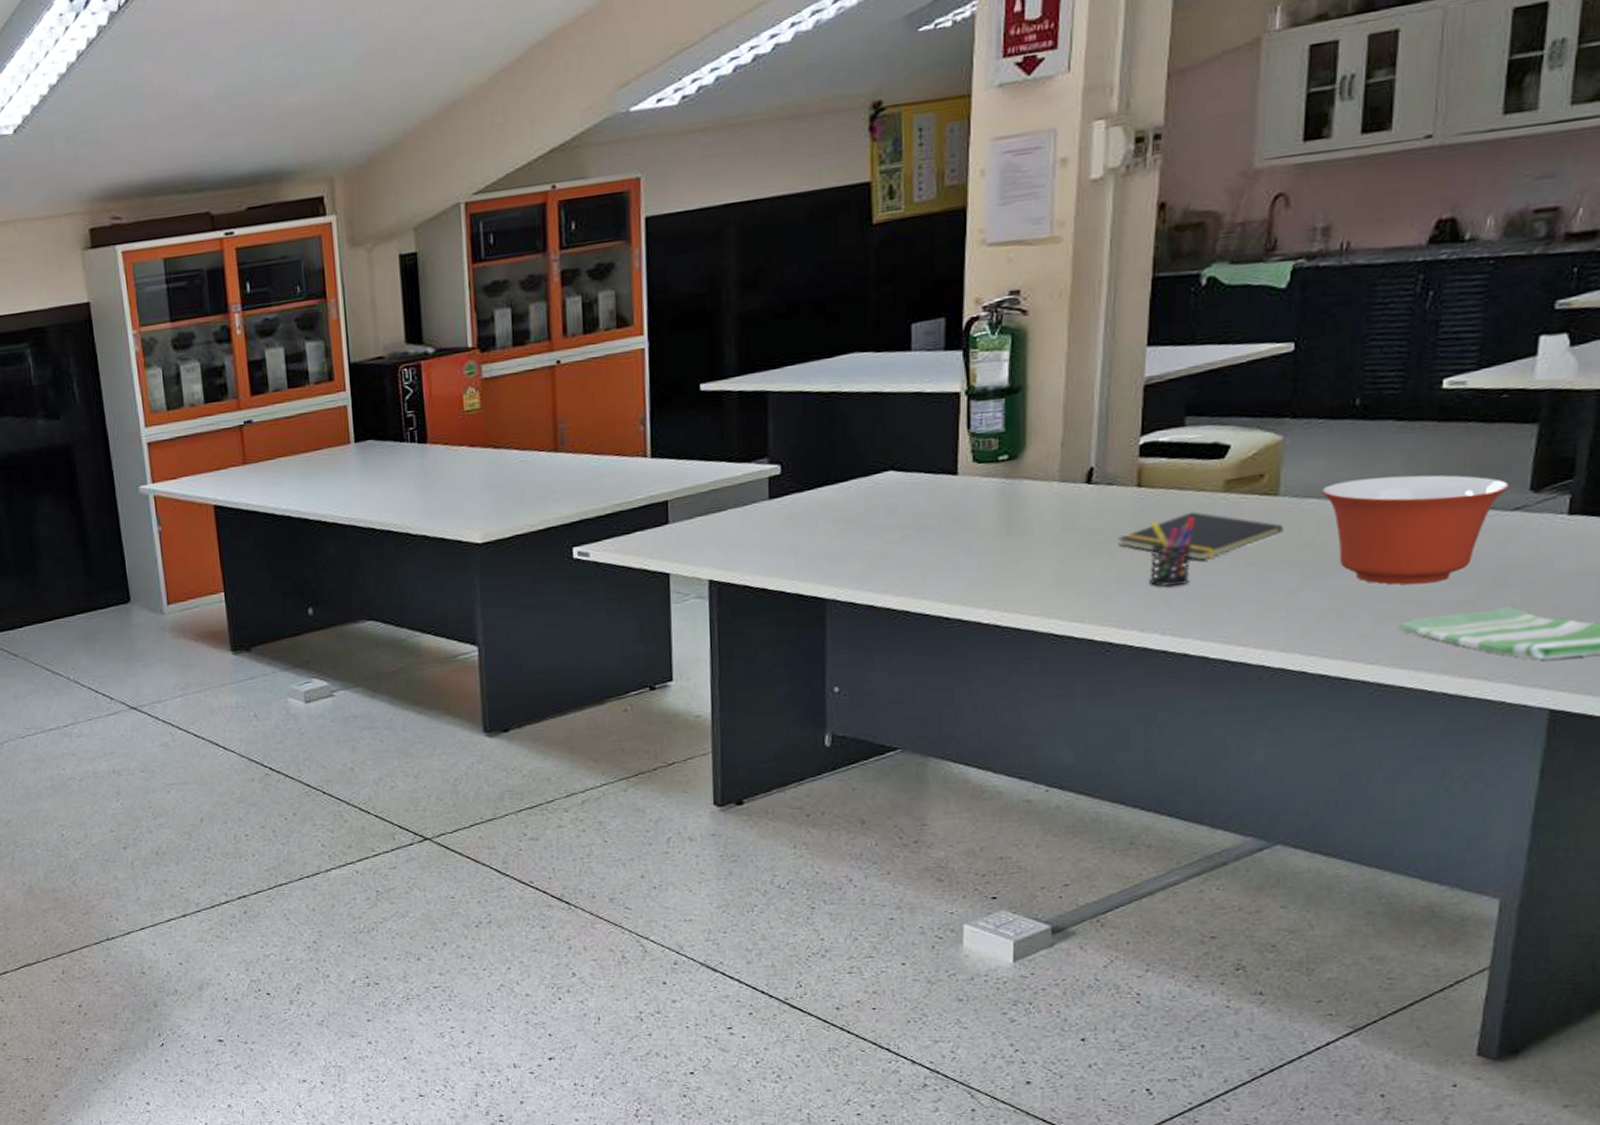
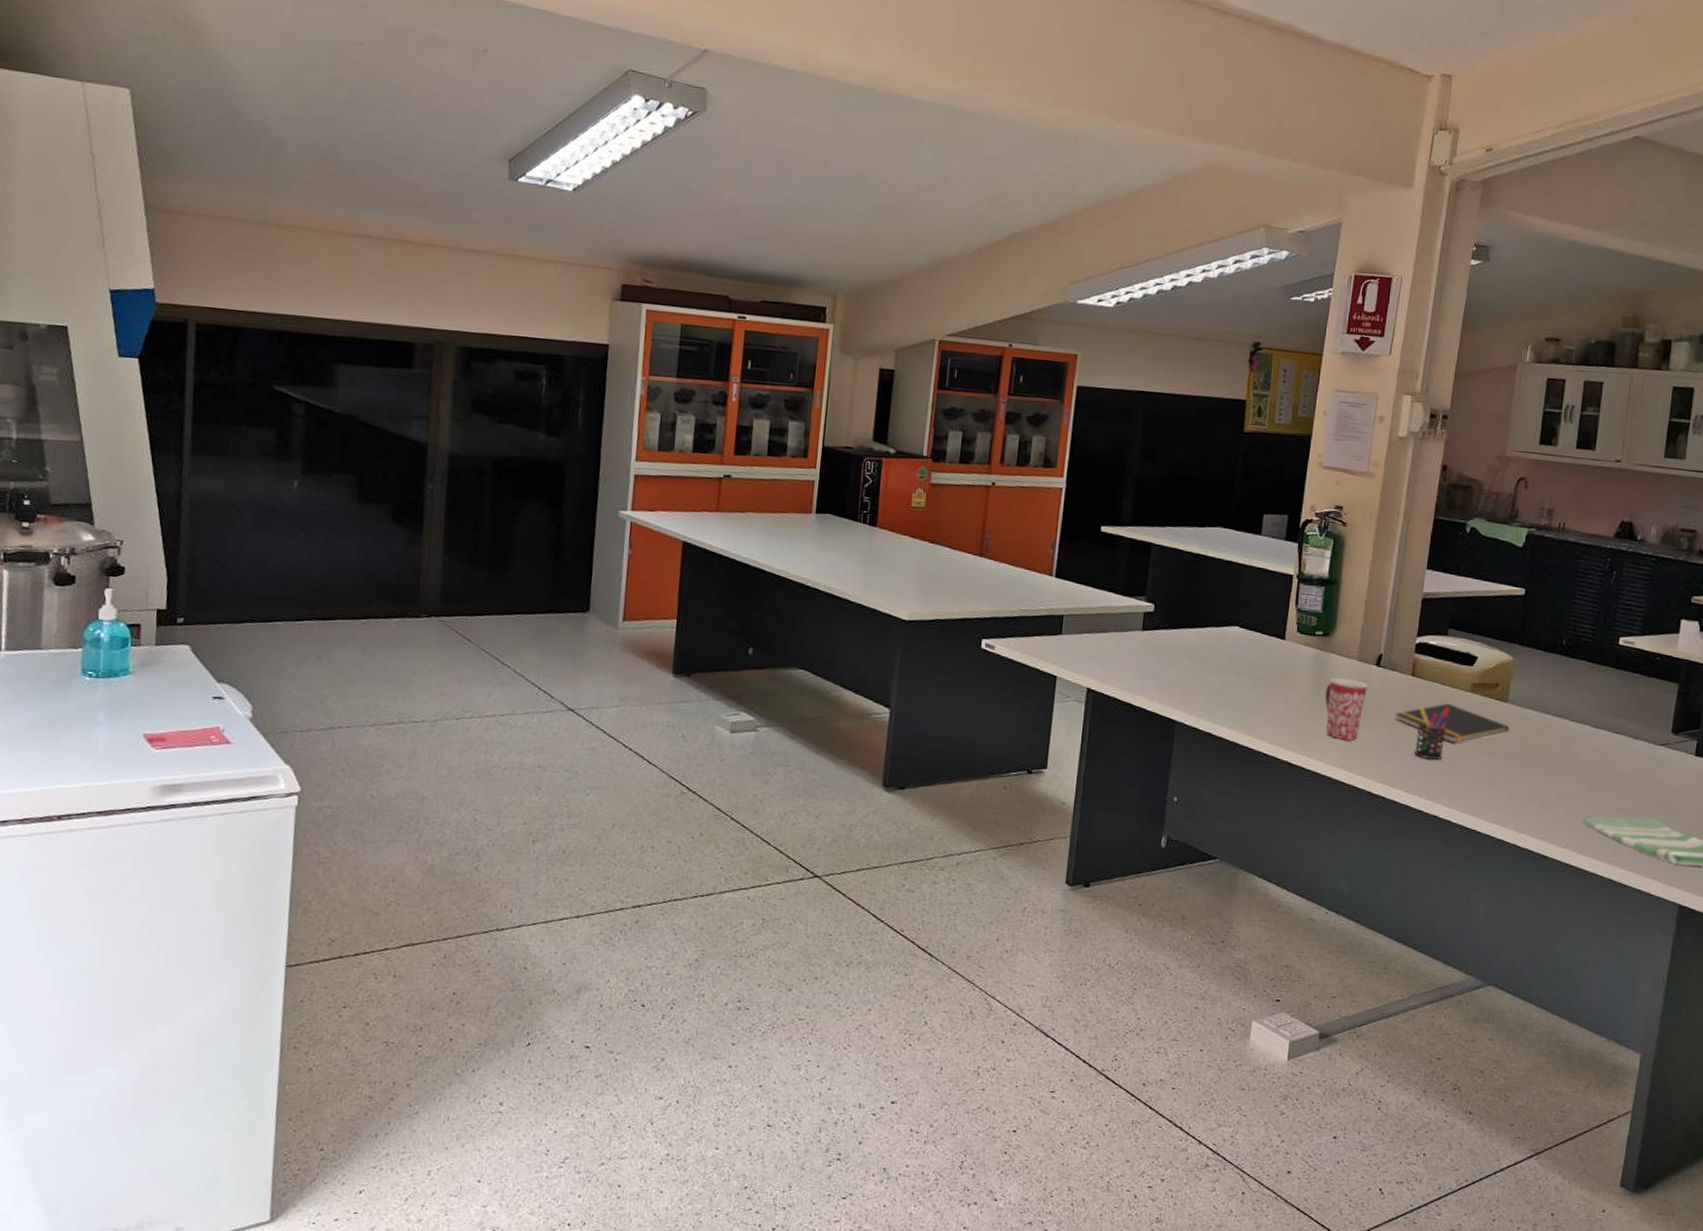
mug: none [1020,506,1078,583] -> present [1325,677,1369,741]
mixing bowl: present [1321,475,1509,585] -> none [1536,700,1659,791]

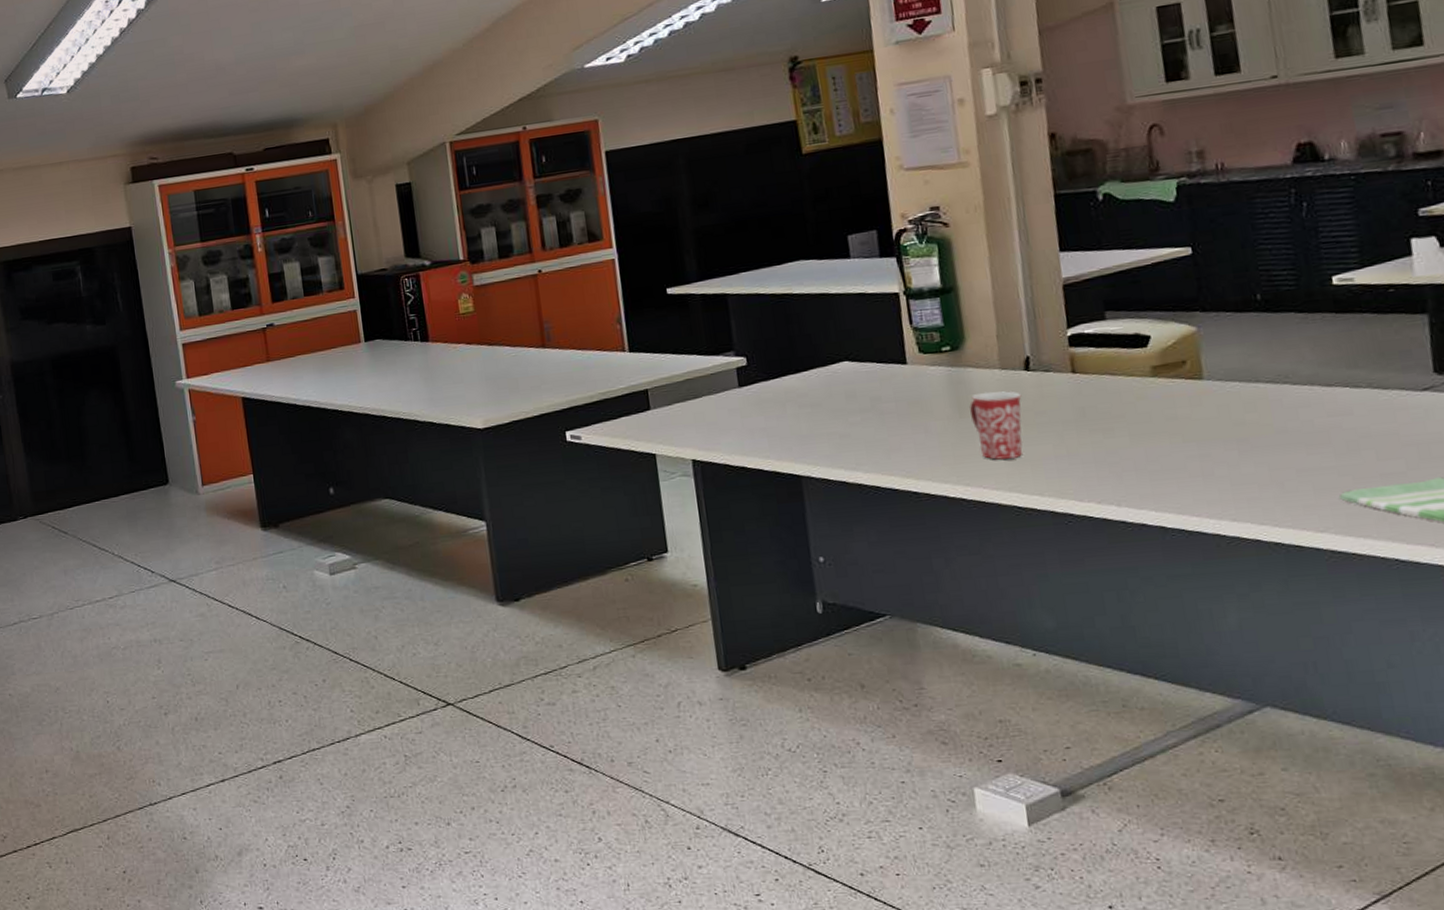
notepad: present [1395,703,1510,743] -> none [1062,394,1214,439]
pen holder: present [1414,706,1449,761] -> none [1089,399,1136,463]

